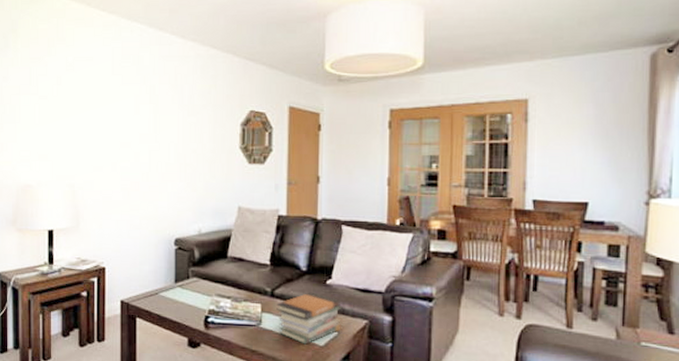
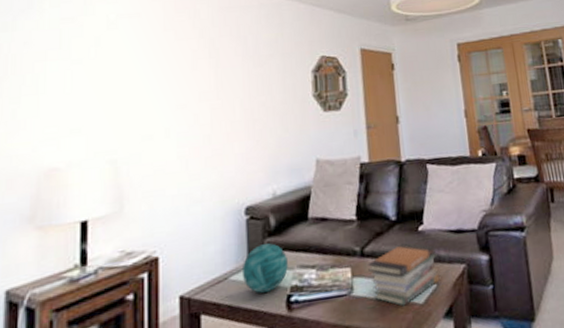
decorative orb: none [169,272,207,310] -> present [241,243,288,293]

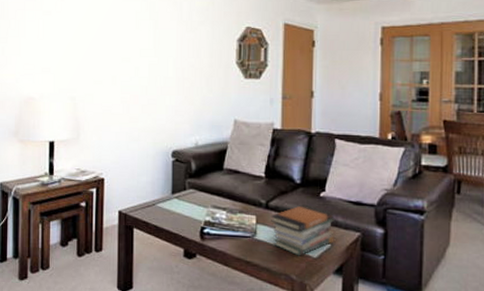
decorative orb: present [241,243,288,293] -> none [166,183,204,221]

